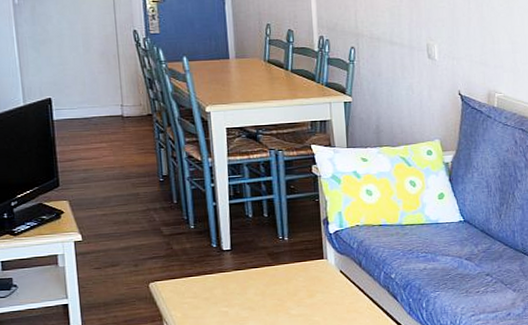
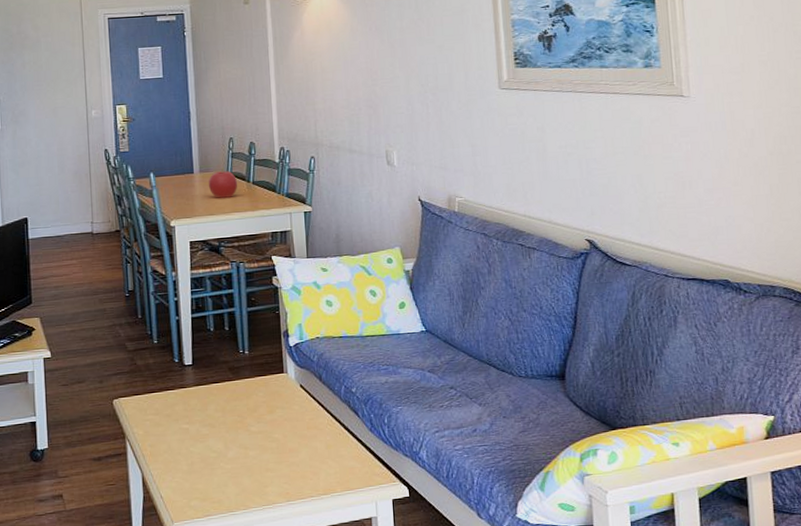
fruit: none [244,53,276,85] -> present [208,167,238,198]

